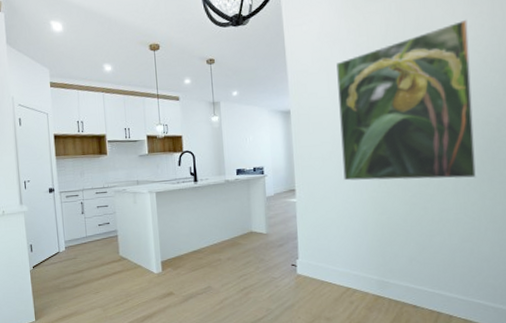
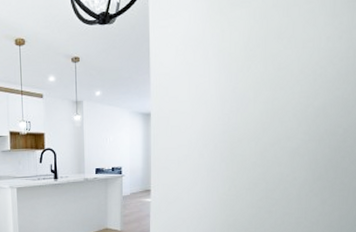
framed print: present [336,19,477,181] -> none [197,30,327,186]

